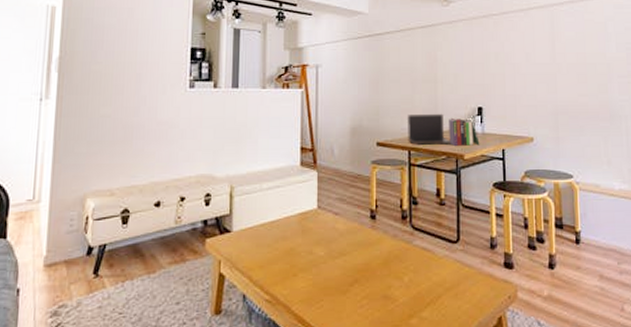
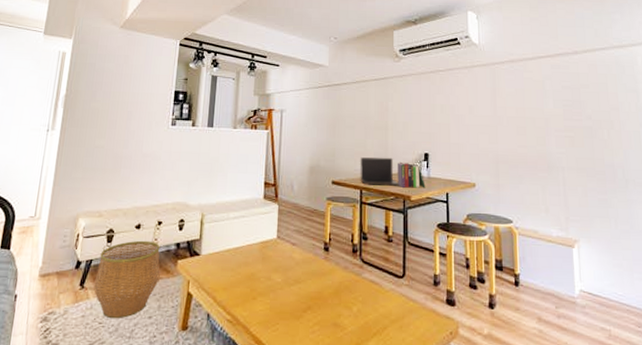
basket: none [110,219,186,307] -> present [93,240,160,318]

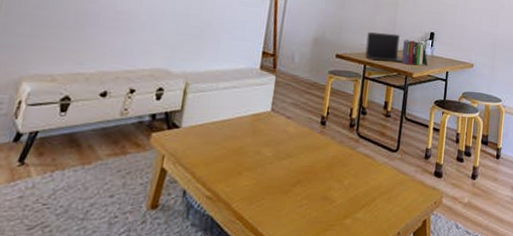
basket: present [93,240,160,318] -> none [37,110,131,198]

